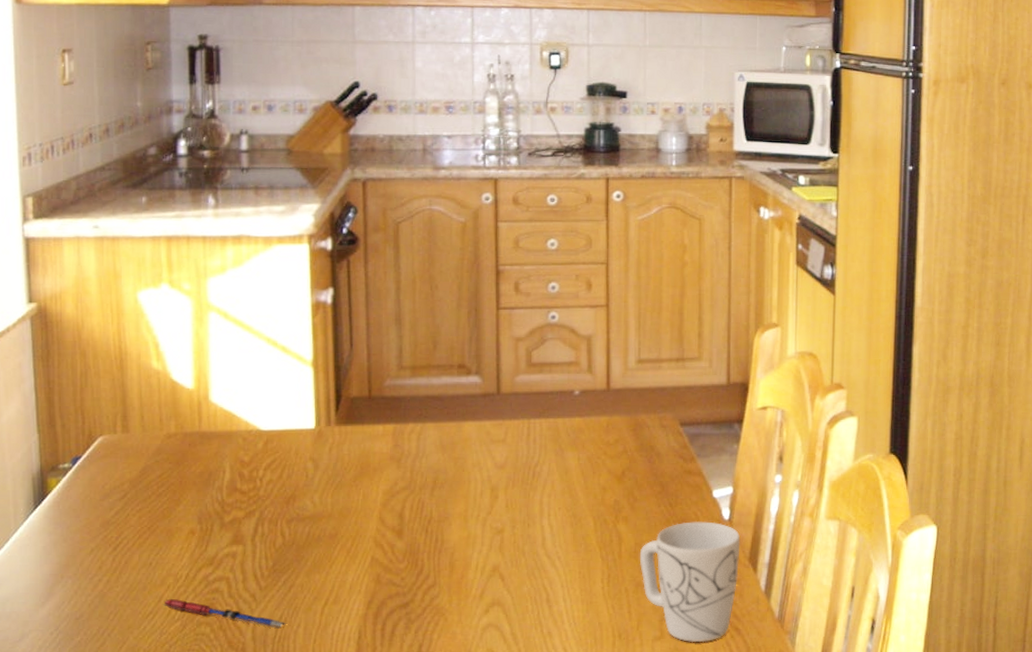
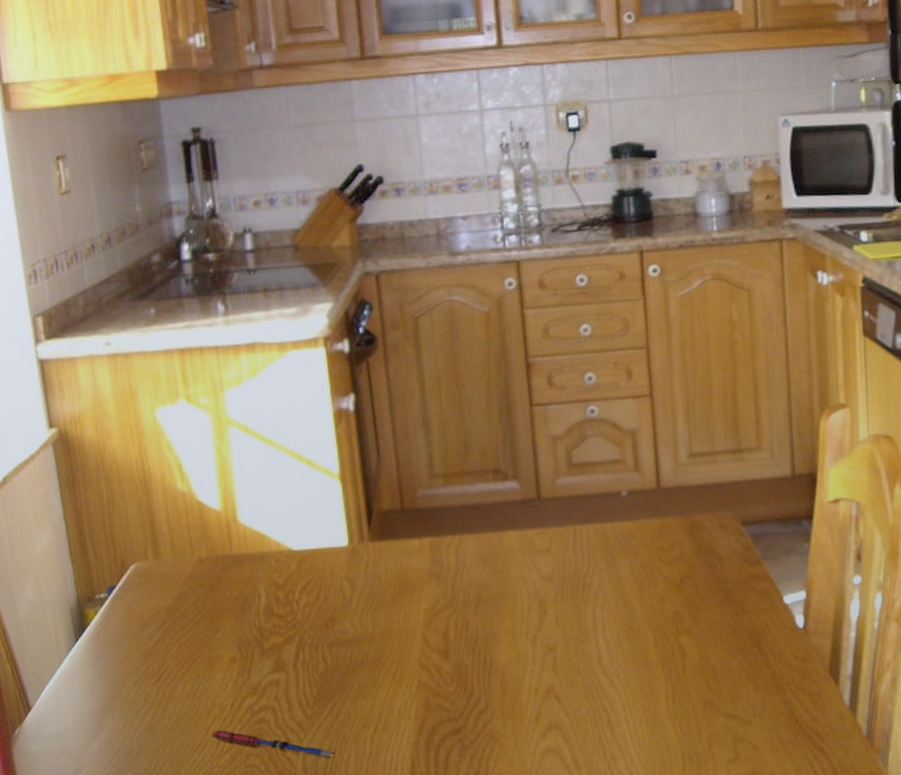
mug: present [639,521,741,643] -> none [706,631,819,765]

